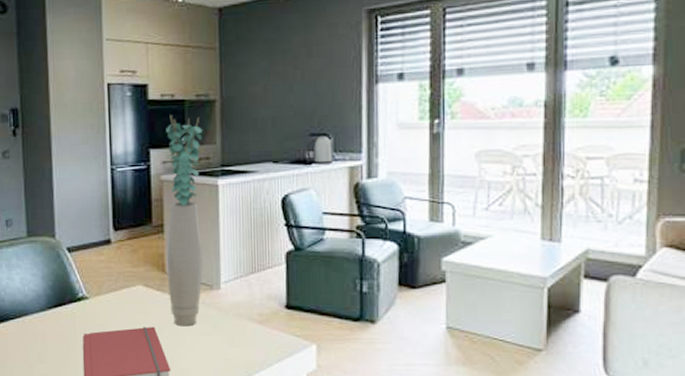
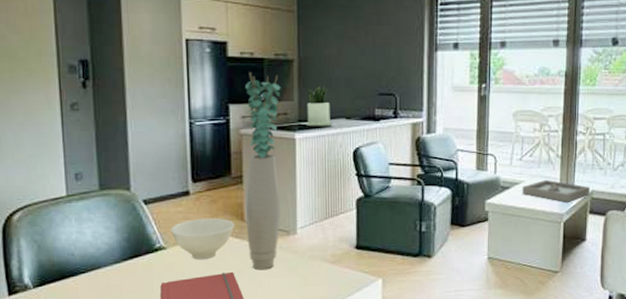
bowl: none [93,269,156,311] -> present [171,218,235,259]
planter: none [228,126,259,172] -> present [305,85,333,127]
kettle: present [306,136,333,165] -> none [376,96,398,121]
decorative tray: none [490,233,585,263] -> present [522,179,591,202]

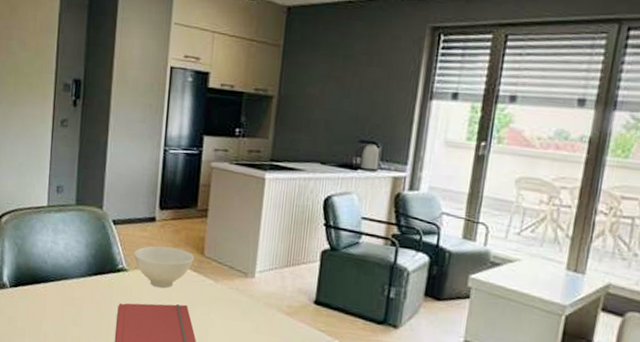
vase: present [245,72,281,270] -> none [204,105,257,310]
planter: present [305,85,333,127] -> none [277,125,306,170]
kettle: none [376,96,398,121] -> present [354,143,381,172]
decorative tray: present [522,179,591,202] -> none [516,261,607,293]

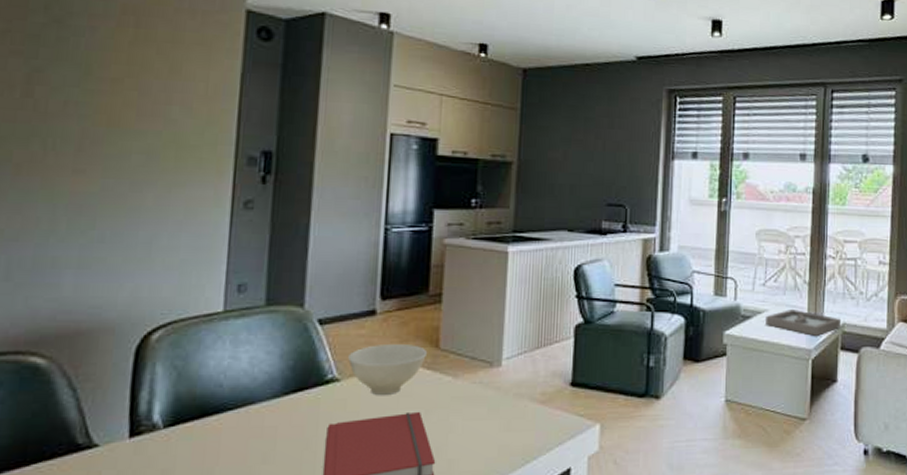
kettle: present [354,143,381,172] -> none [602,207,628,236]
decorative tray: none [516,261,607,293] -> present [766,308,842,336]

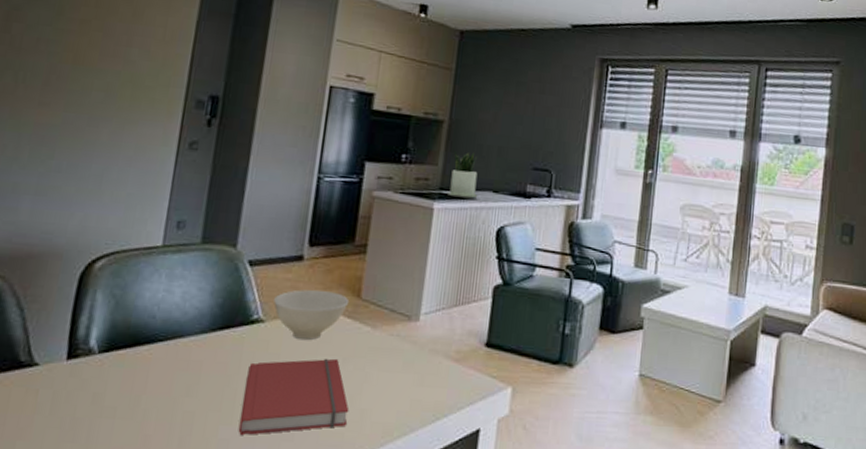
planter: none [520,192,553,240] -> present [446,151,478,199]
decorative tray: present [766,308,842,336] -> none [685,286,764,317]

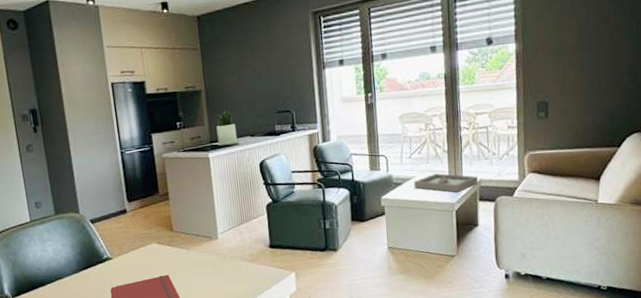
bowl: present [273,290,350,340] -> none [114,230,166,266]
decorative tray: none [685,286,764,317] -> present [414,173,479,193]

